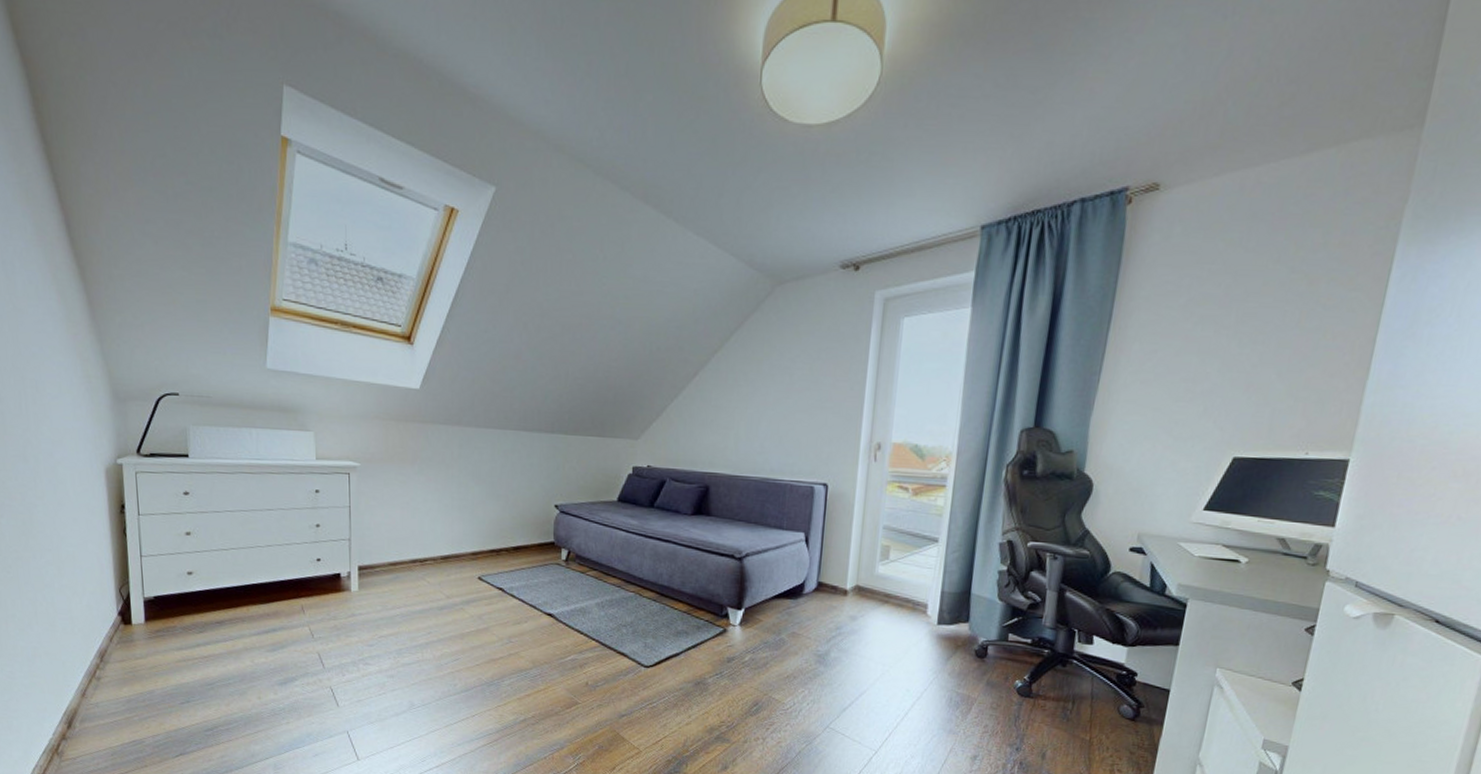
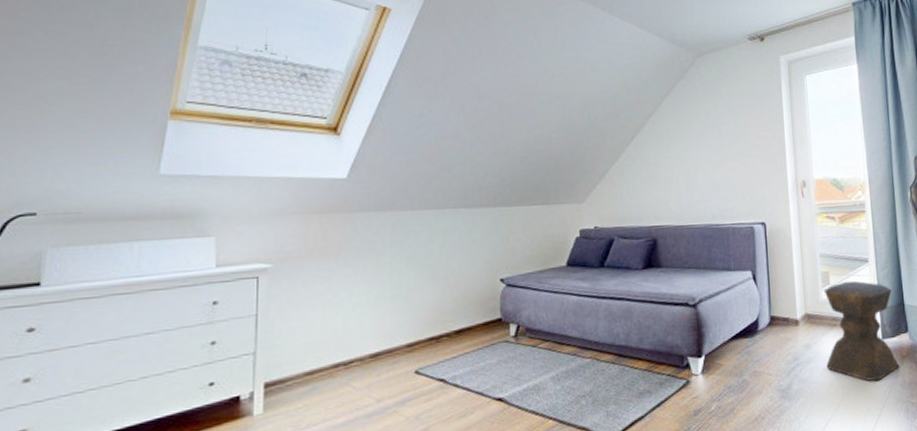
stool: none [870,559,959,665] -> present [823,280,900,382]

